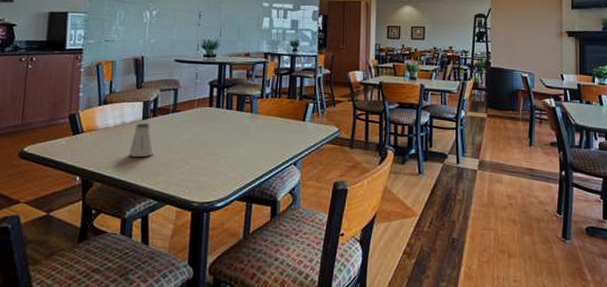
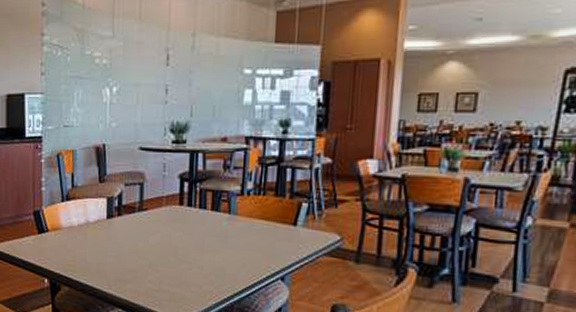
saltshaker: present [128,123,155,158] -> none [94,223,121,262]

